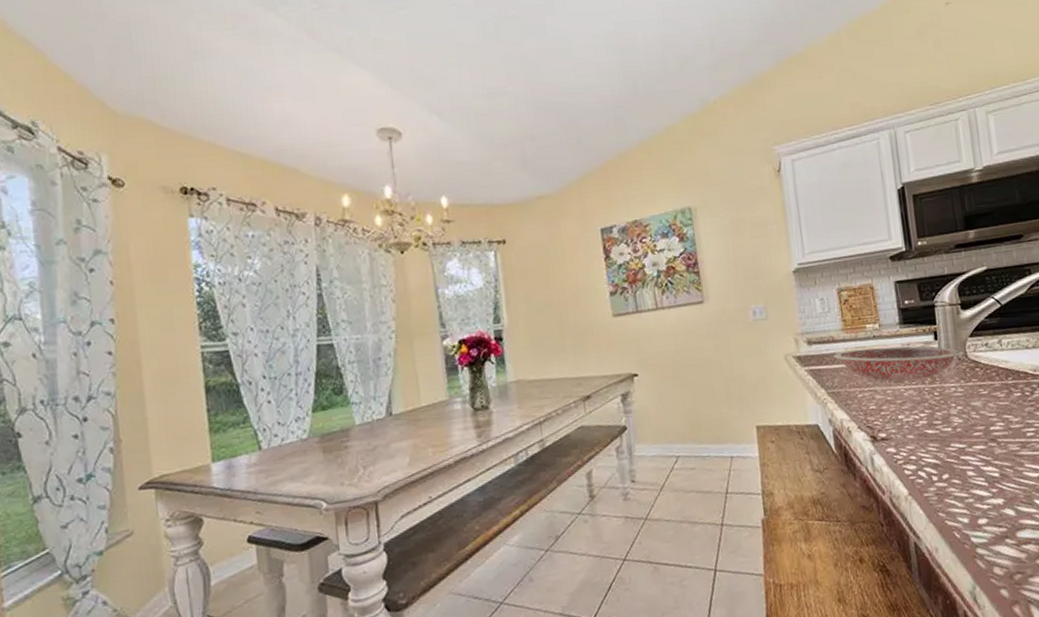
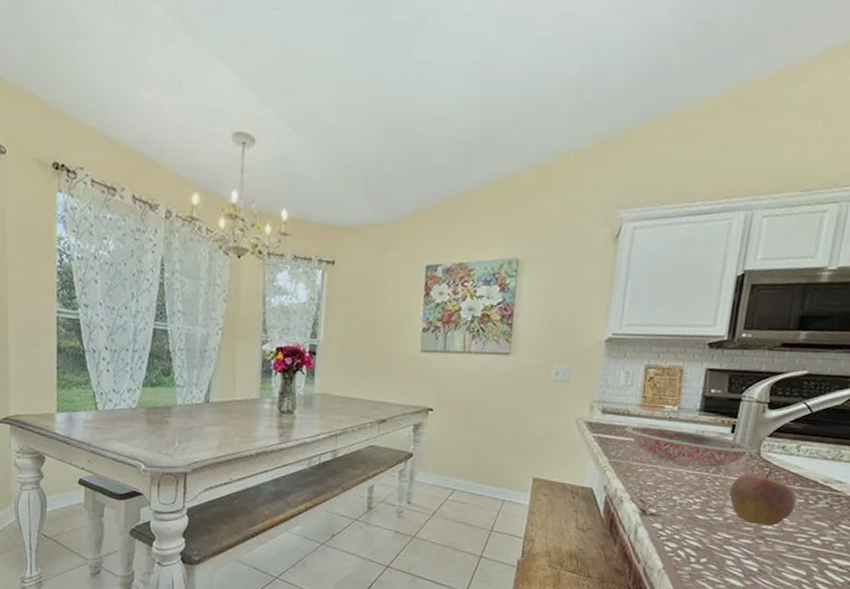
fruit: none [949,370,1015,428] -> present [729,471,797,527]

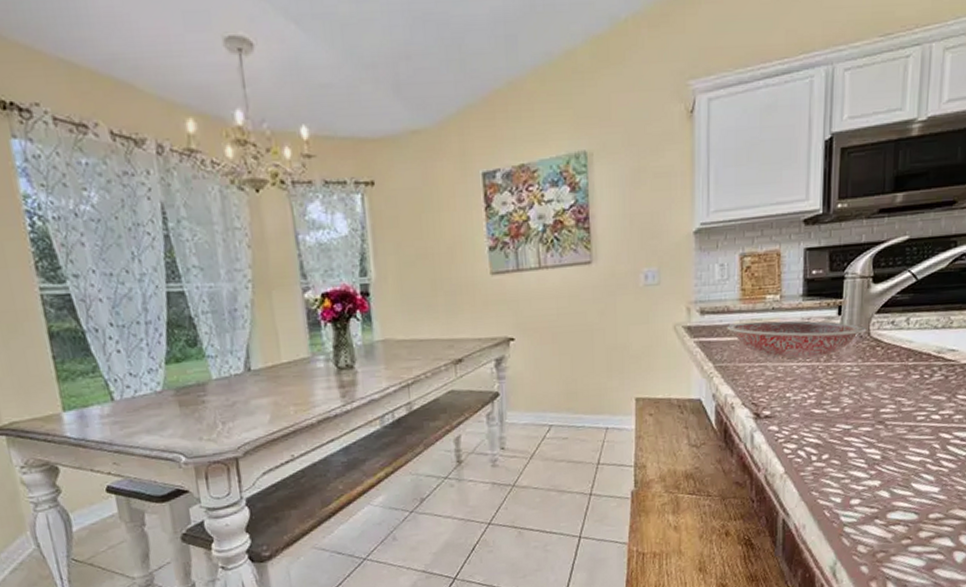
fruit: present [729,471,797,527] -> none [843,350,912,410]

